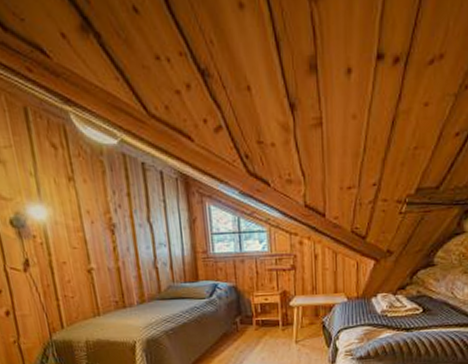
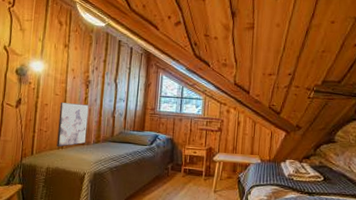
wall art: none [82,256,128,315] -> present [57,101,89,148]

